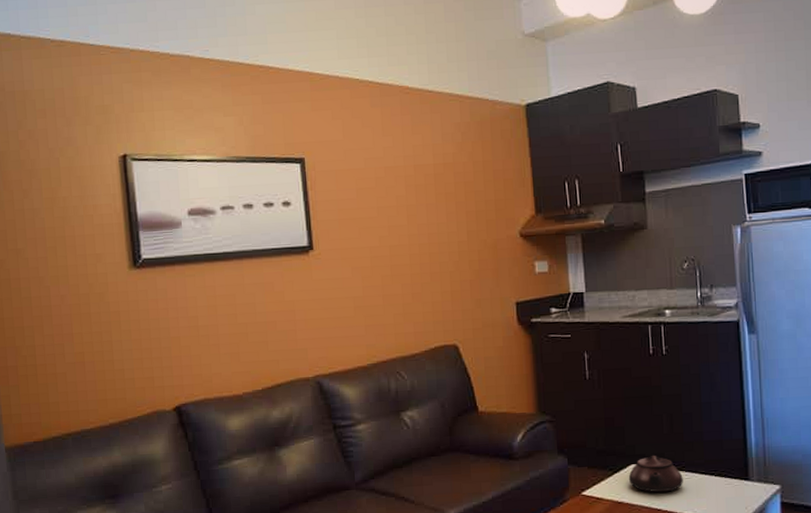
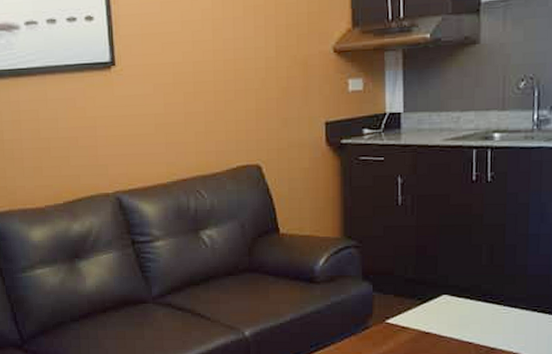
teapot: present [628,455,683,493] -> none [438,286,500,326]

